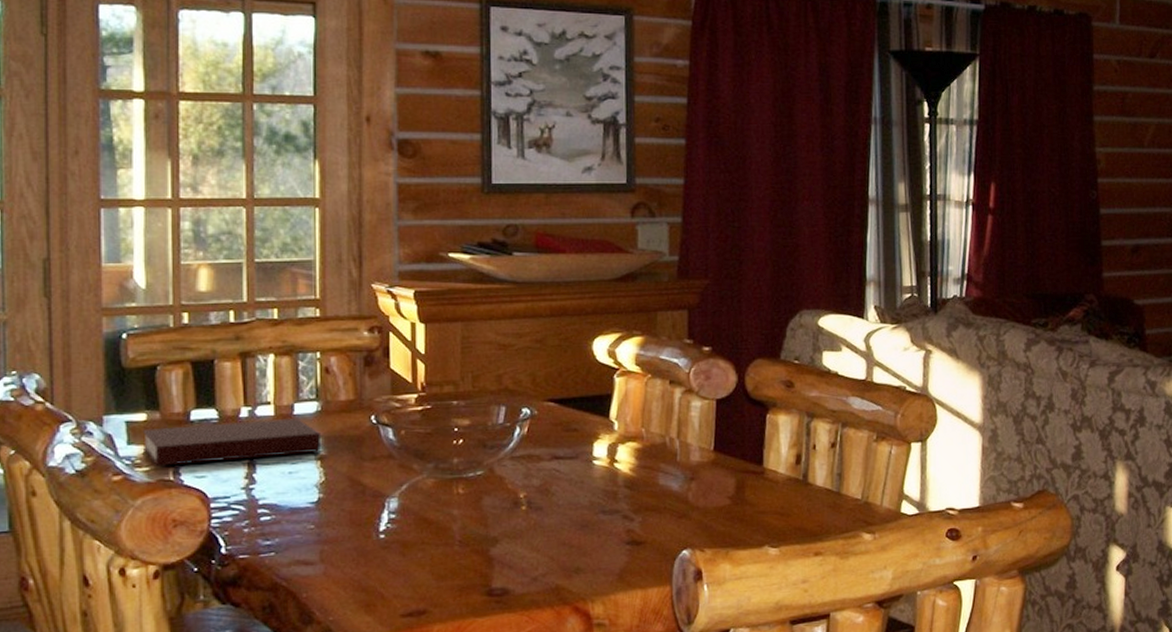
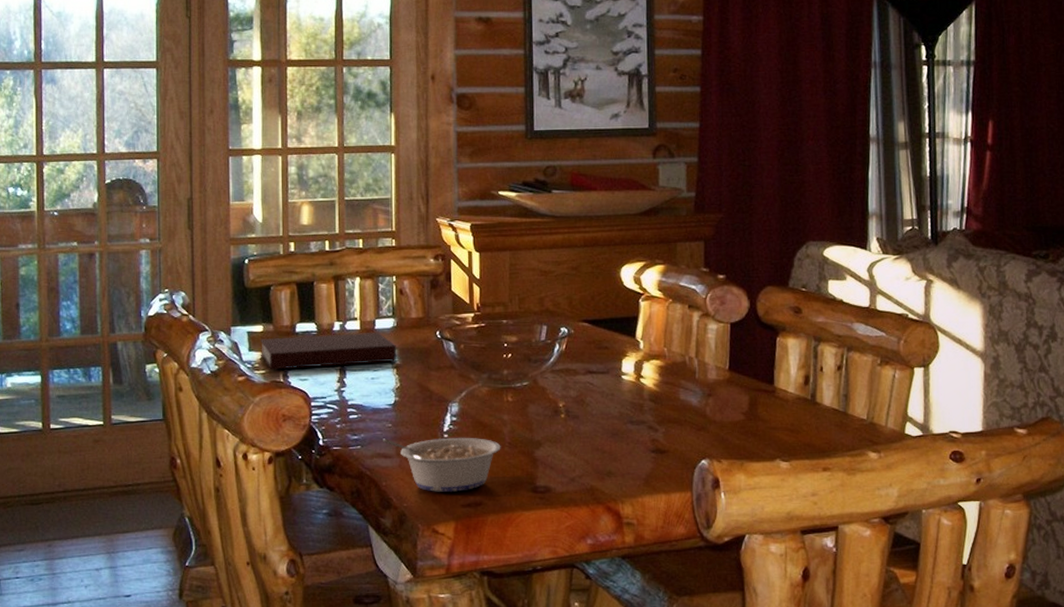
legume: none [303,537,450,602] -> present [383,437,501,492]

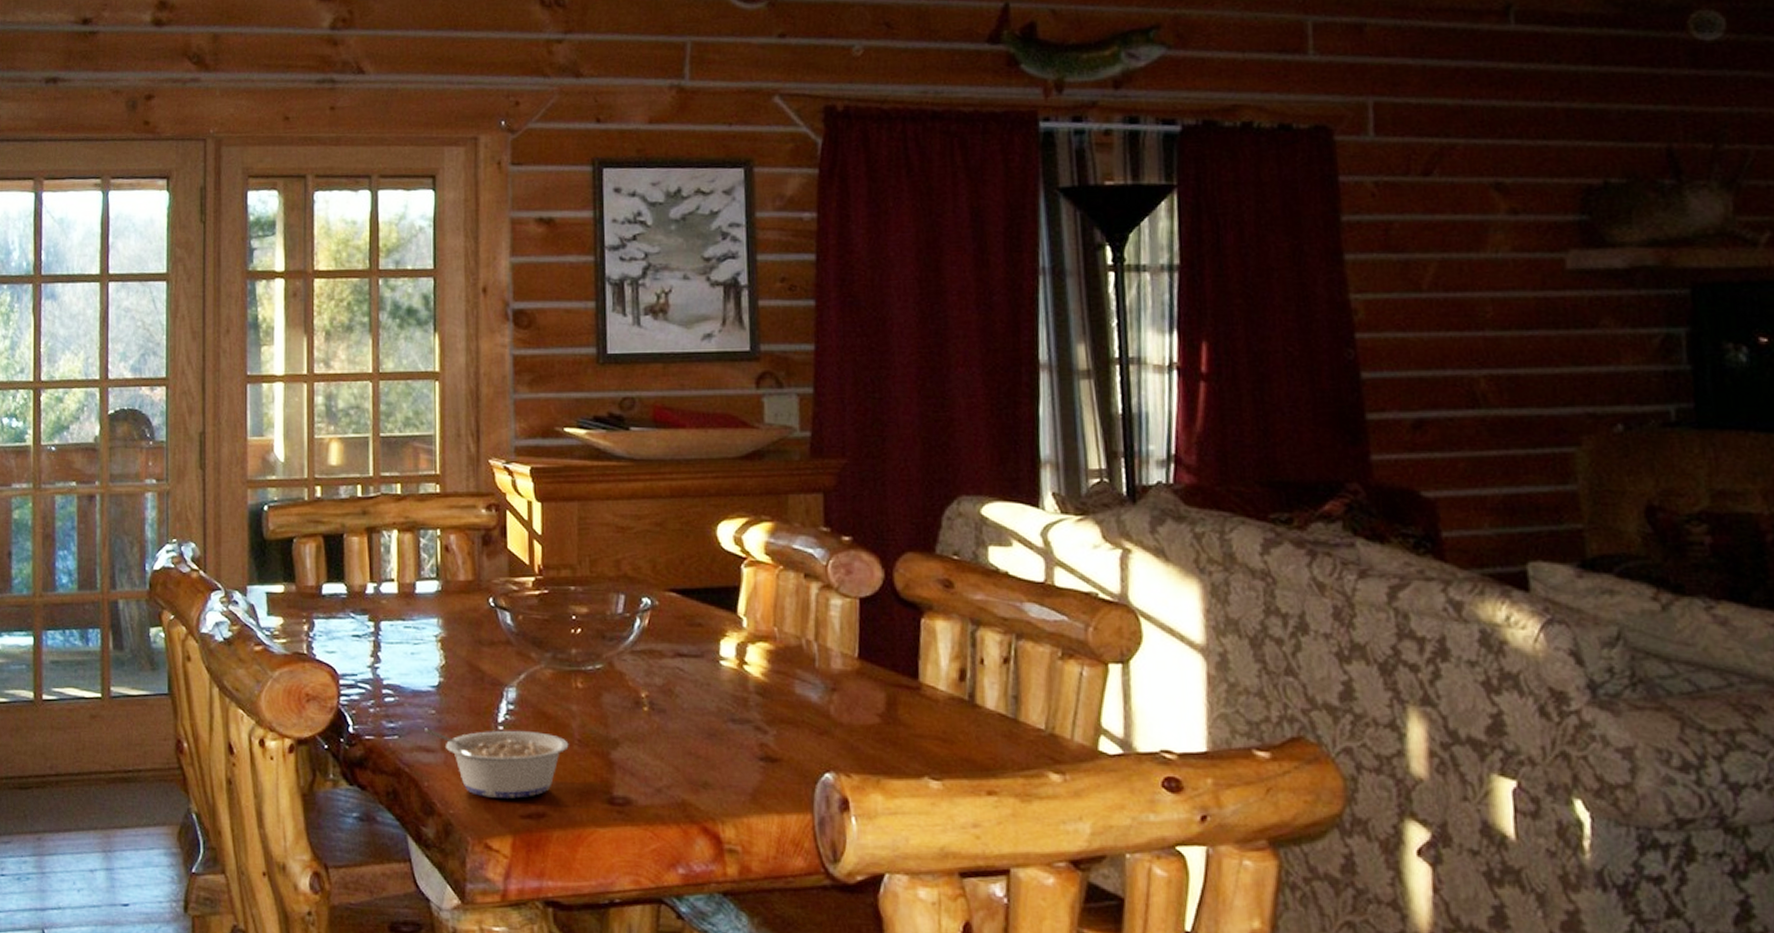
notebook: present [259,332,397,370] -> none [280,597,442,639]

